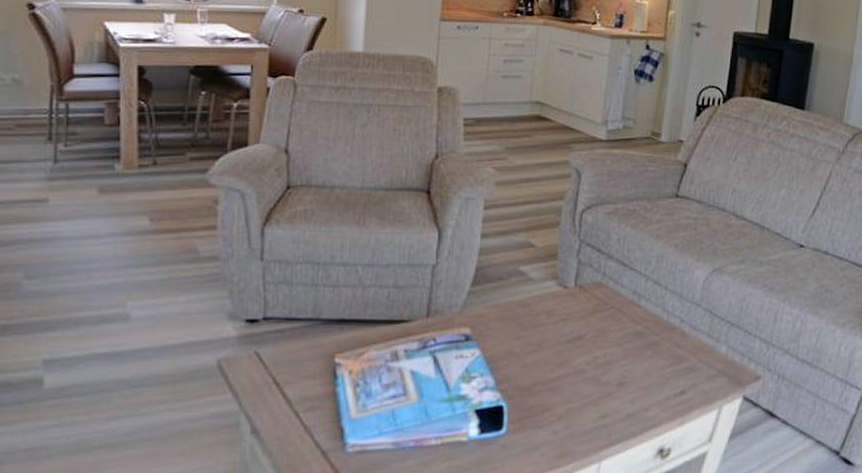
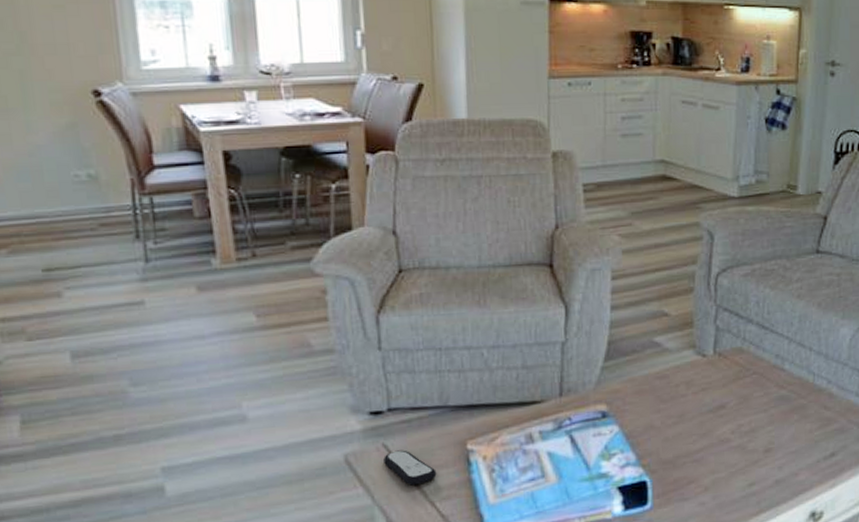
remote control: none [254,359,304,395] -> present [384,450,437,486]

